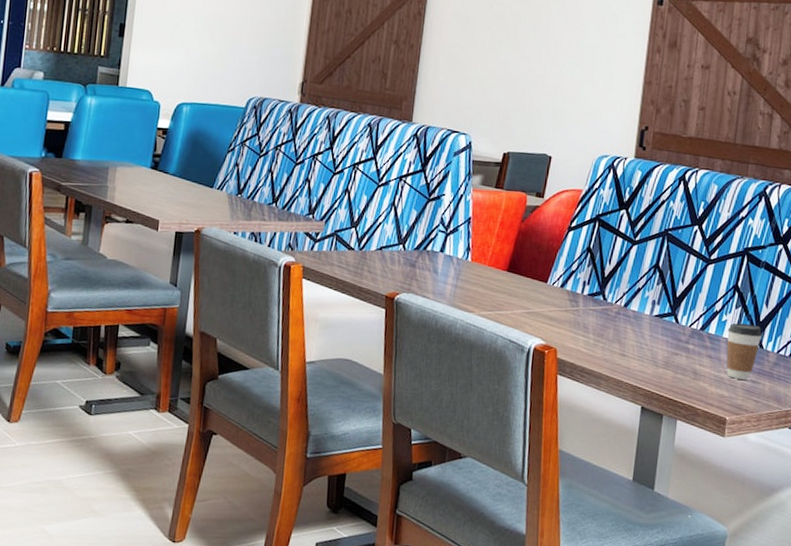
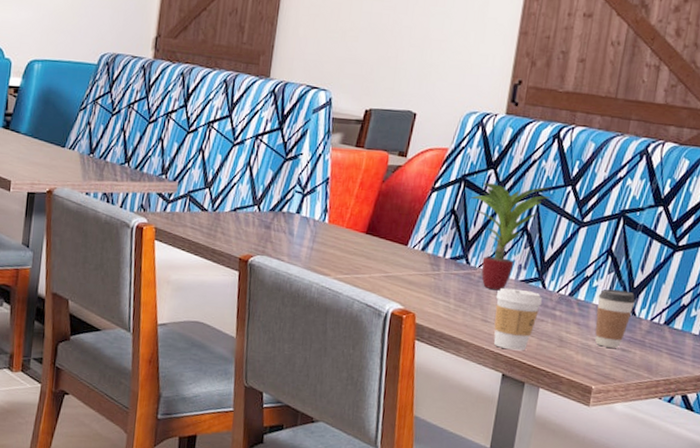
potted plant: none [604,222,680,325] -> present [470,182,551,290]
coffee cup: none [631,322,677,384] -> present [494,287,543,351]

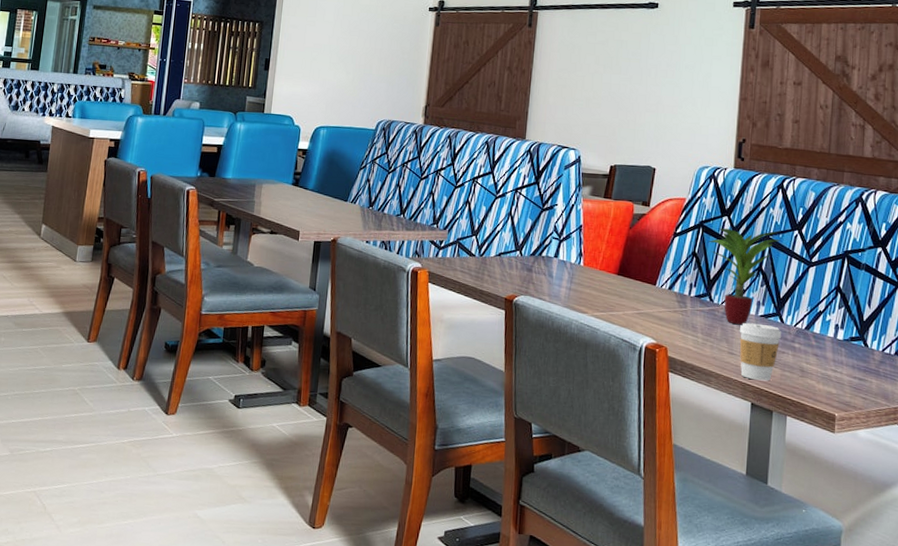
coffee cup: present [595,289,635,348] -> none [831,322,866,378]

